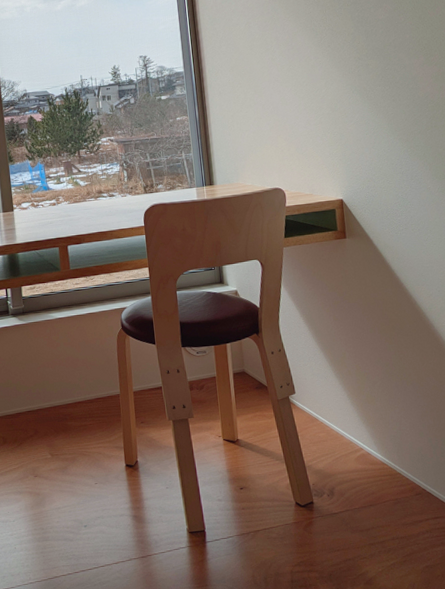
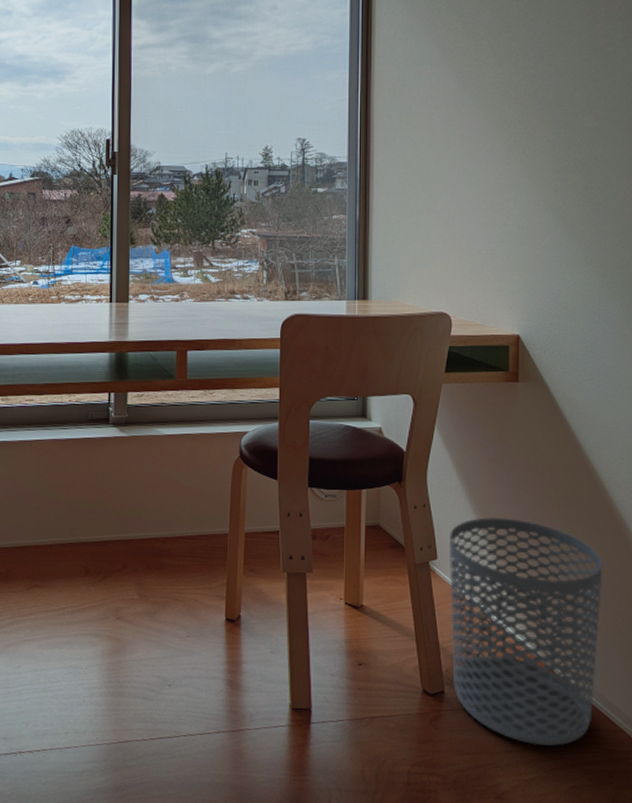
waste bin: none [303,351,437,536] -> present [448,516,603,746]

